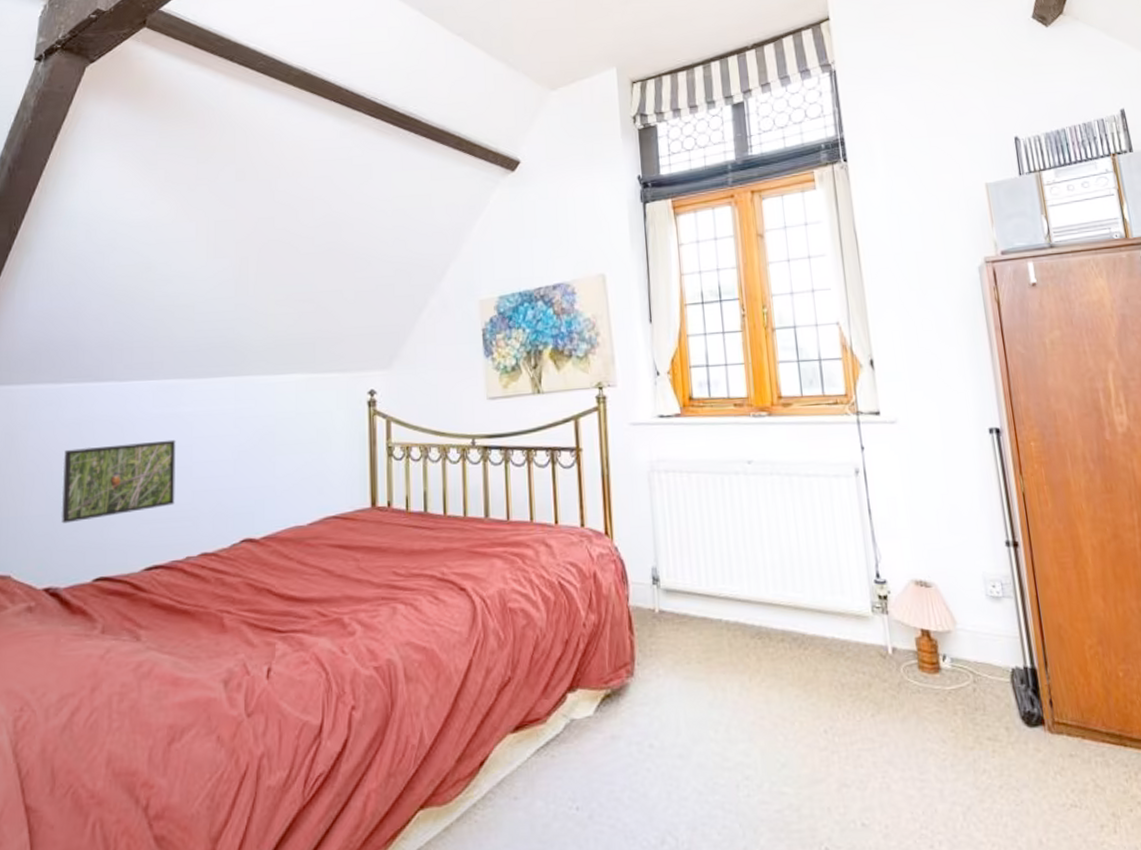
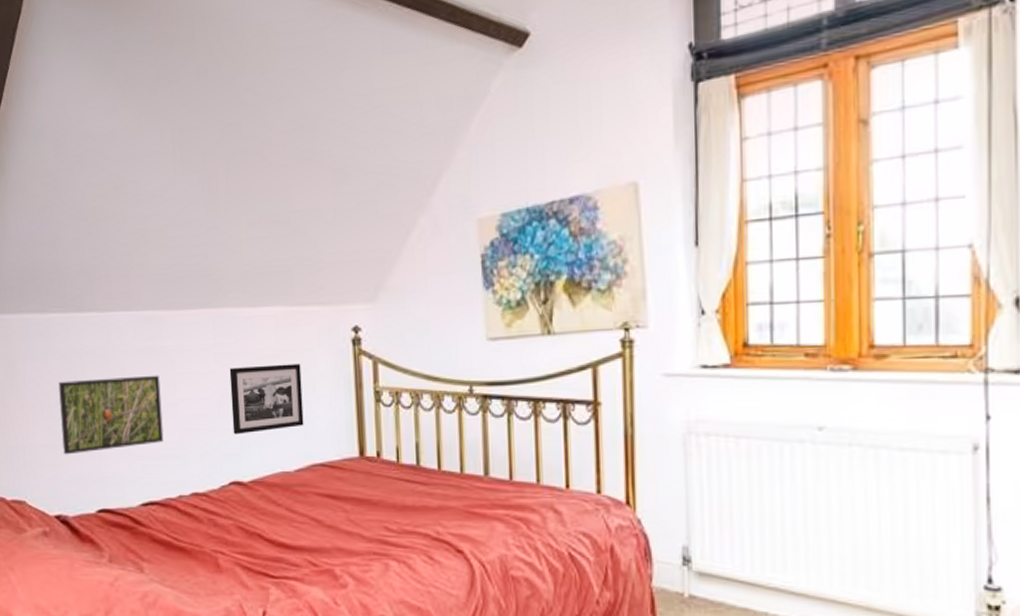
picture frame: none [248,424,319,493] -> present [229,363,304,435]

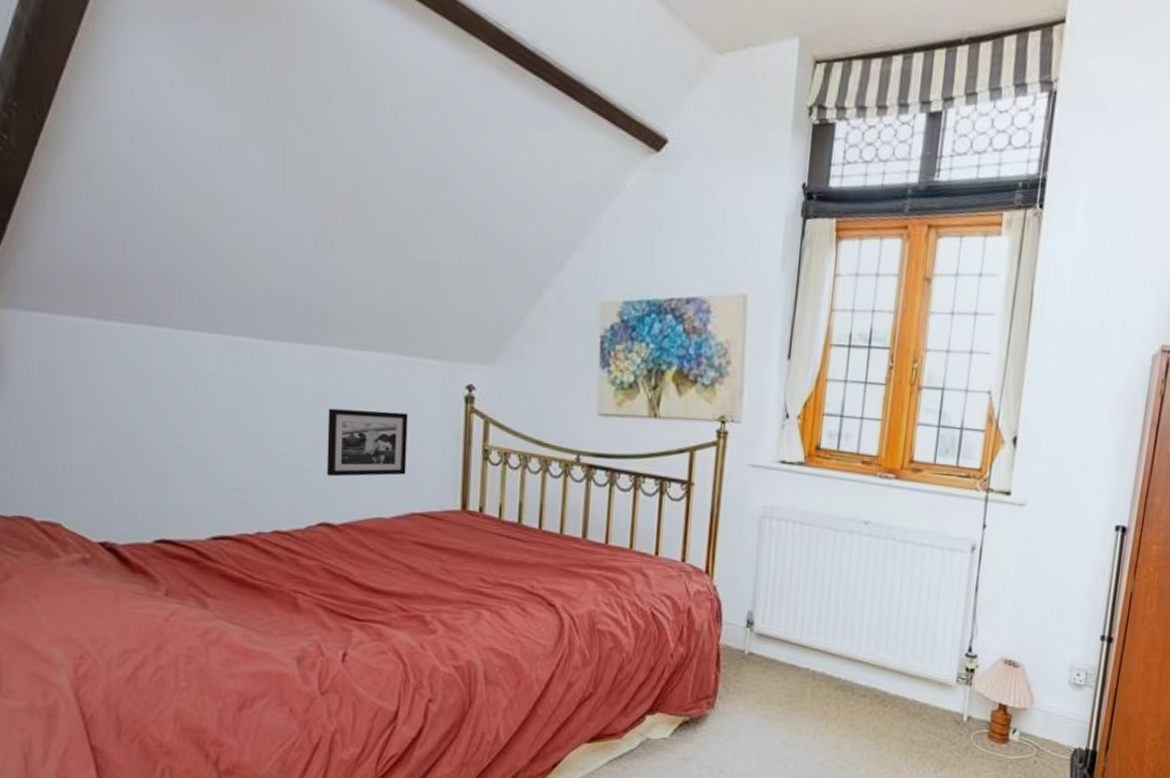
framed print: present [58,375,164,455] -> none [116,397,245,478]

